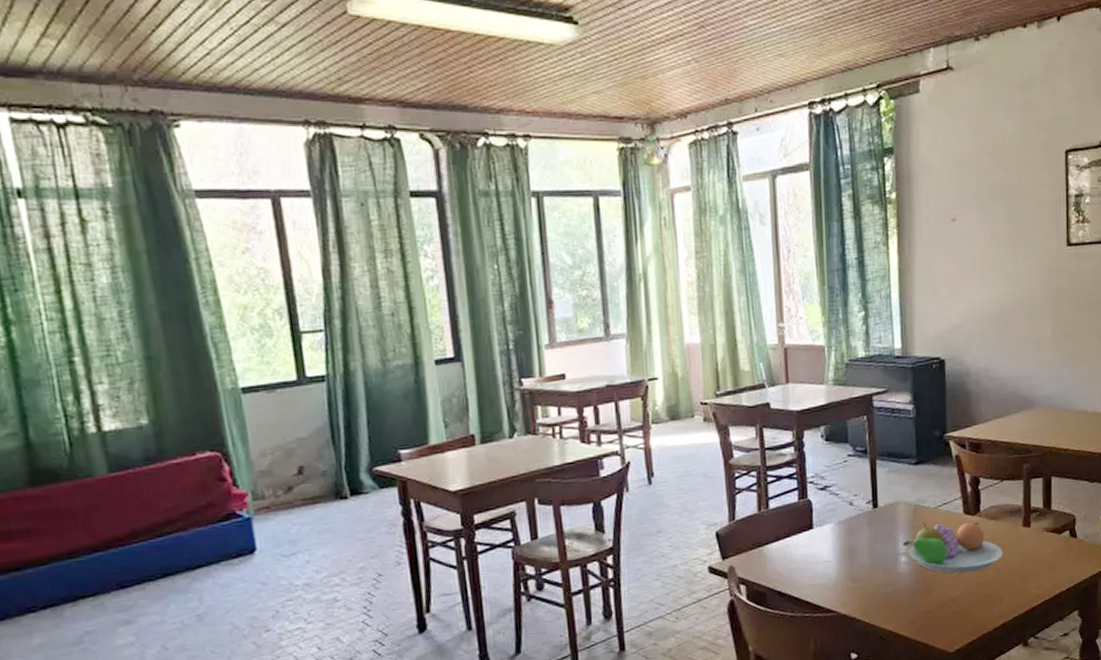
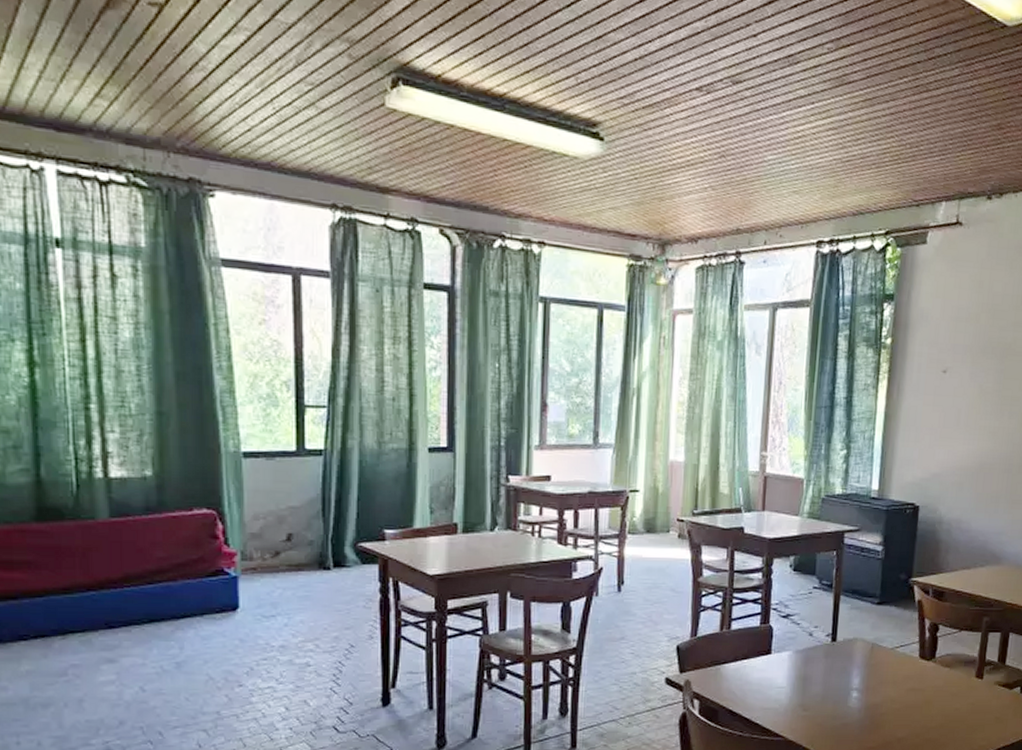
fruit bowl: present [902,521,1004,574] -> none [855,660,953,716]

